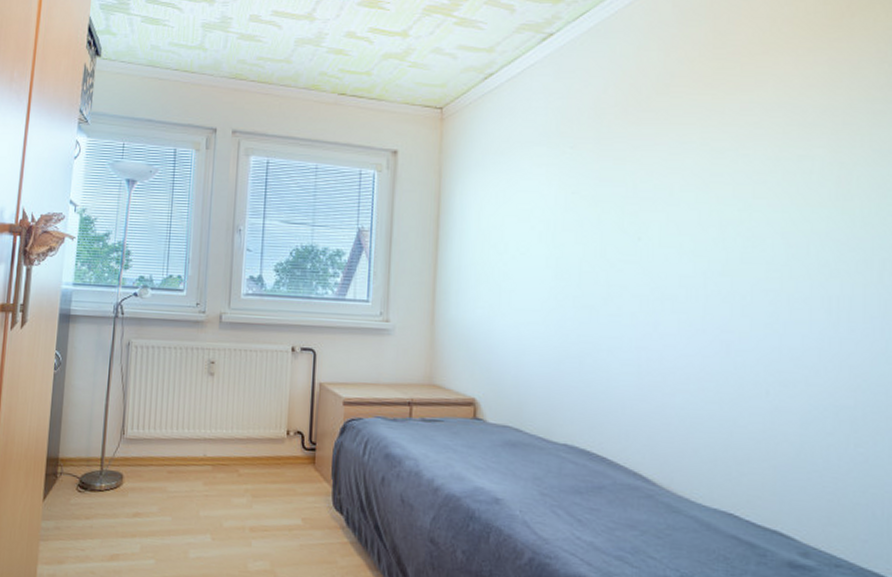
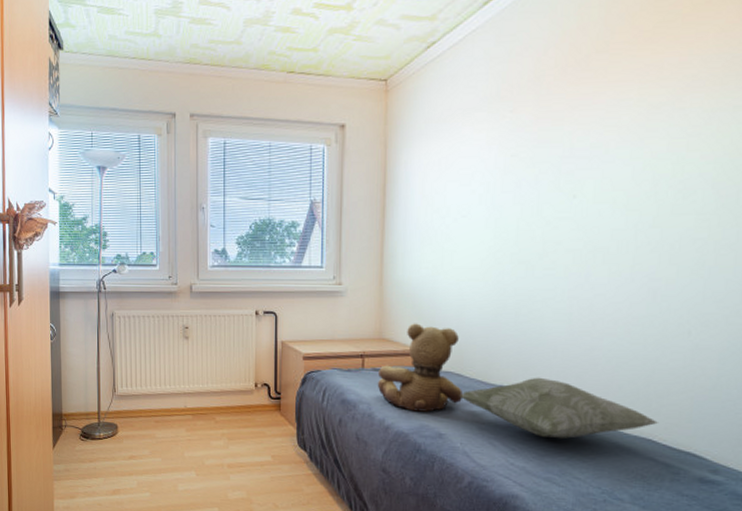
teddy bear: none [426,368,522,473] -> present [377,323,462,412]
decorative pillow: none [520,436,739,509] -> present [461,377,658,438]

